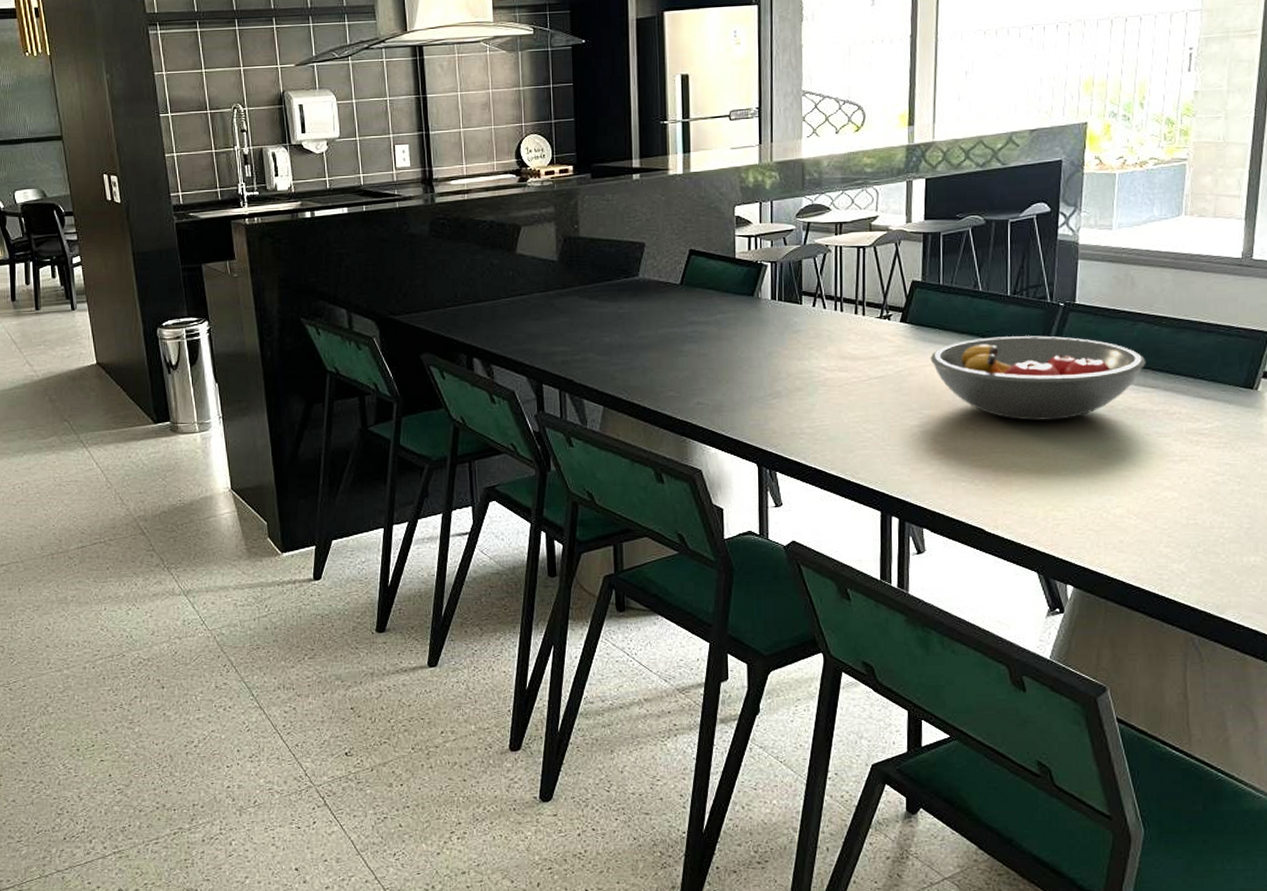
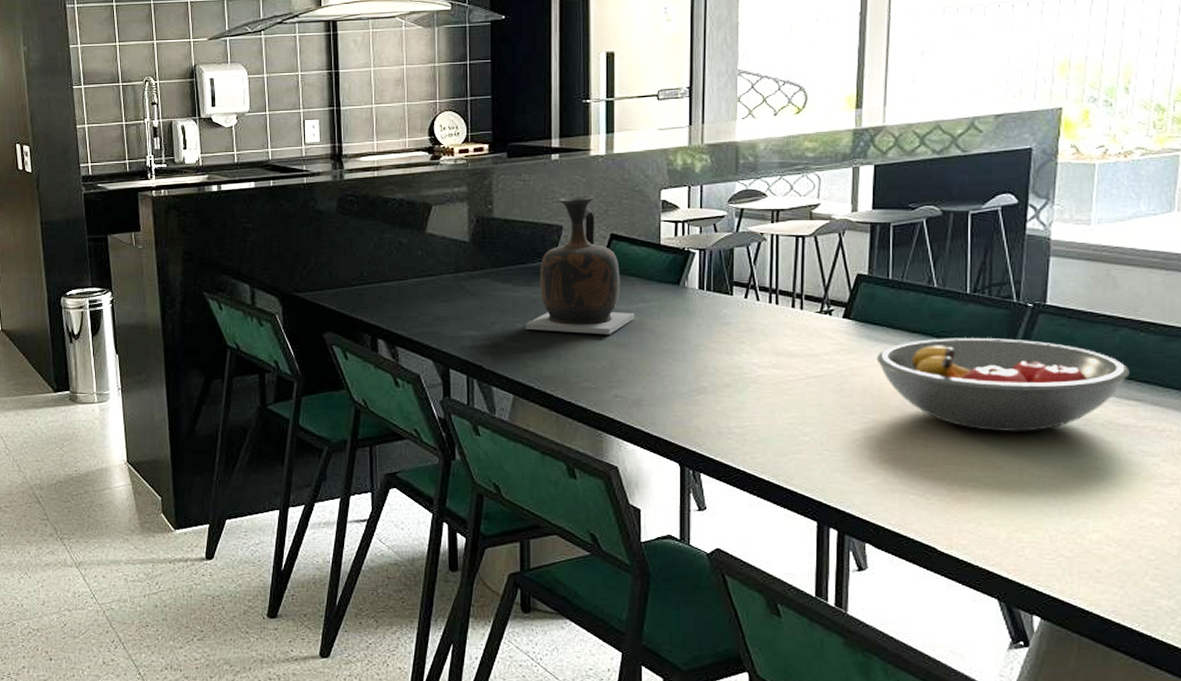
vase: none [613,213,714,346] -> present [526,196,635,335]

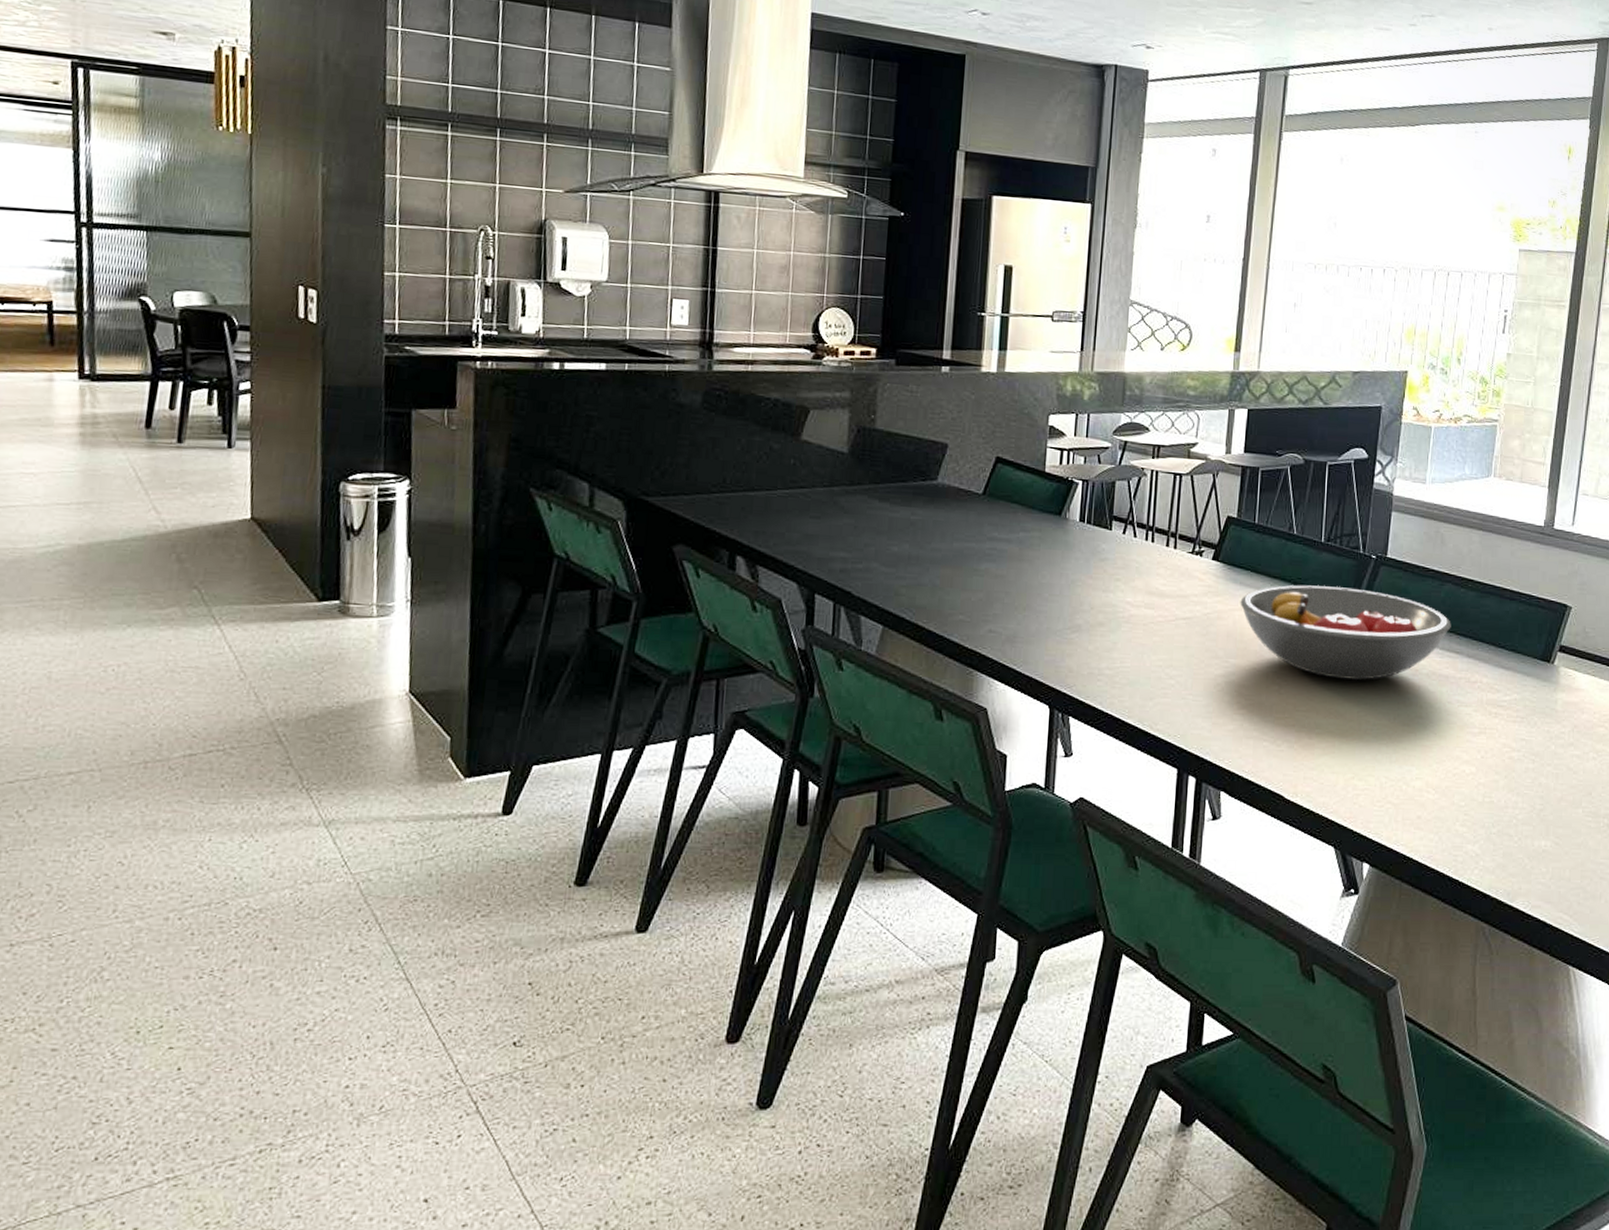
vase: present [526,196,635,335] -> none [901,413,1015,565]

